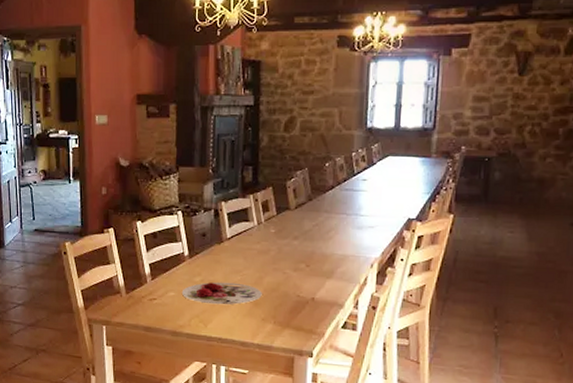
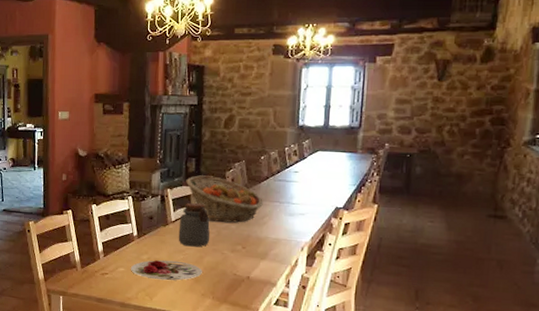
jar: none [234,217,270,266] -> present [178,203,210,247]
fruit basket: none [242,186,328,238] -> present [186,175,263,223]

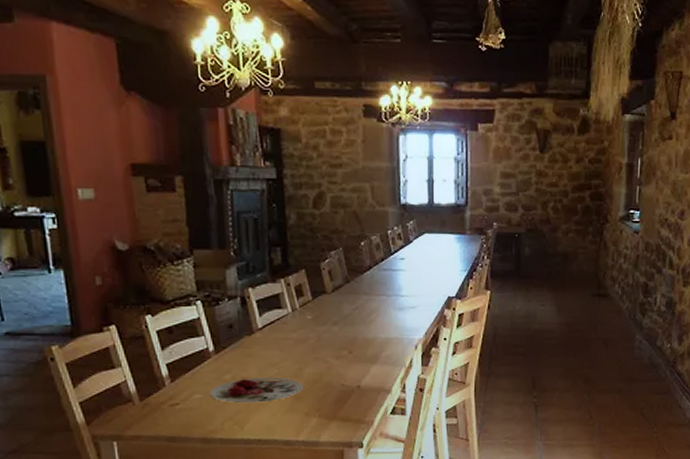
jar: present [178,203,210,247] -> none [268,304,309,358]
fruit basket: present [186,175,263,223] -> none [271,268,368,324]

